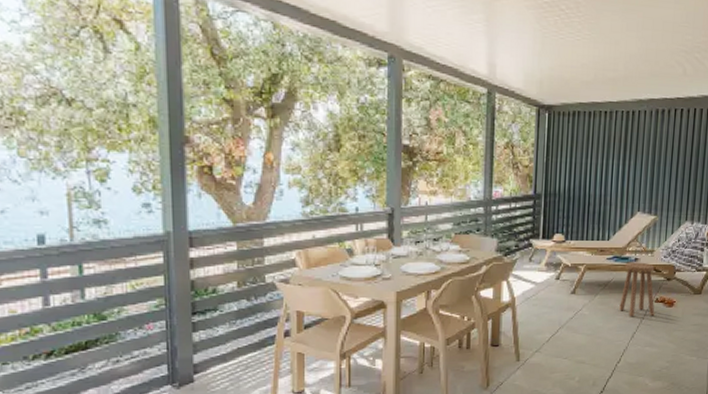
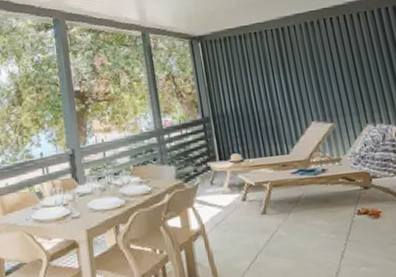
stool: present [619,262,655,317] -> none [312,172,361,234]

